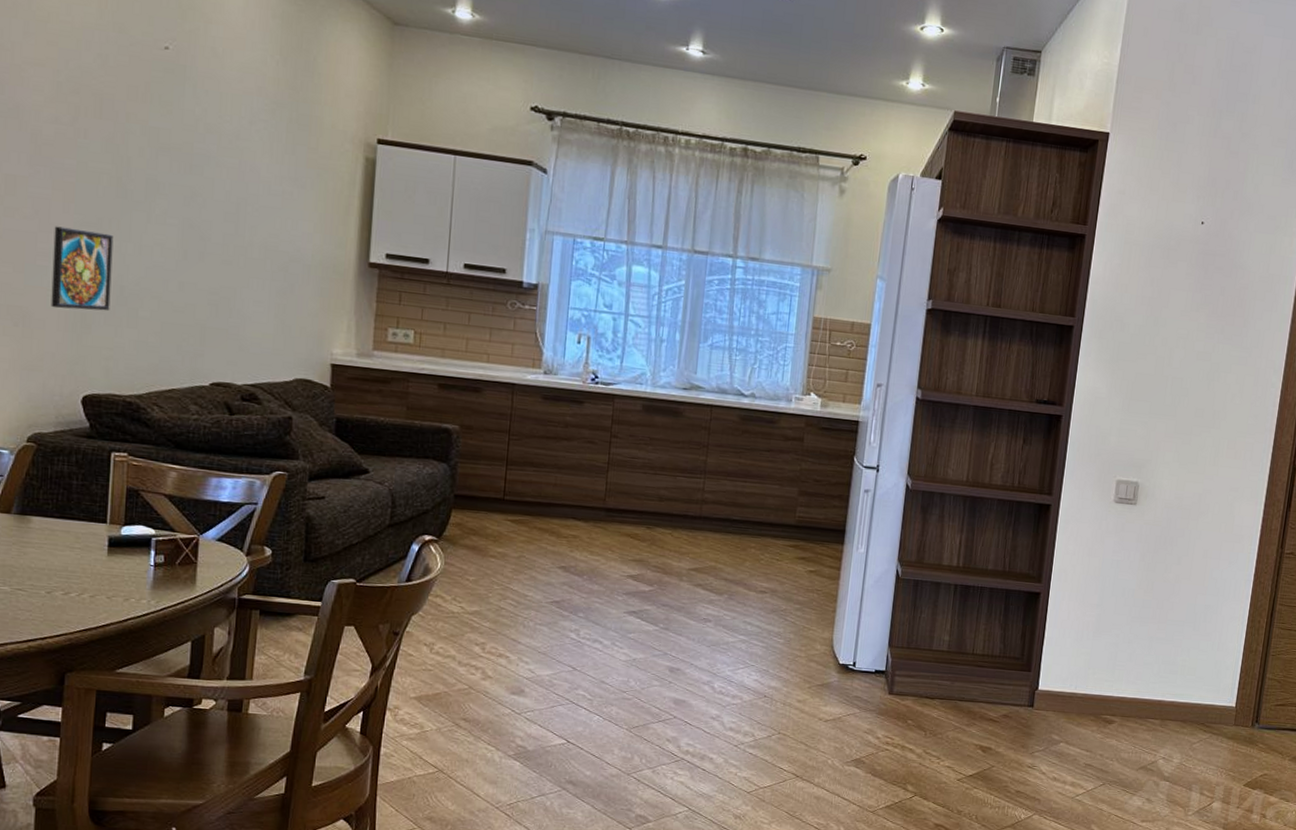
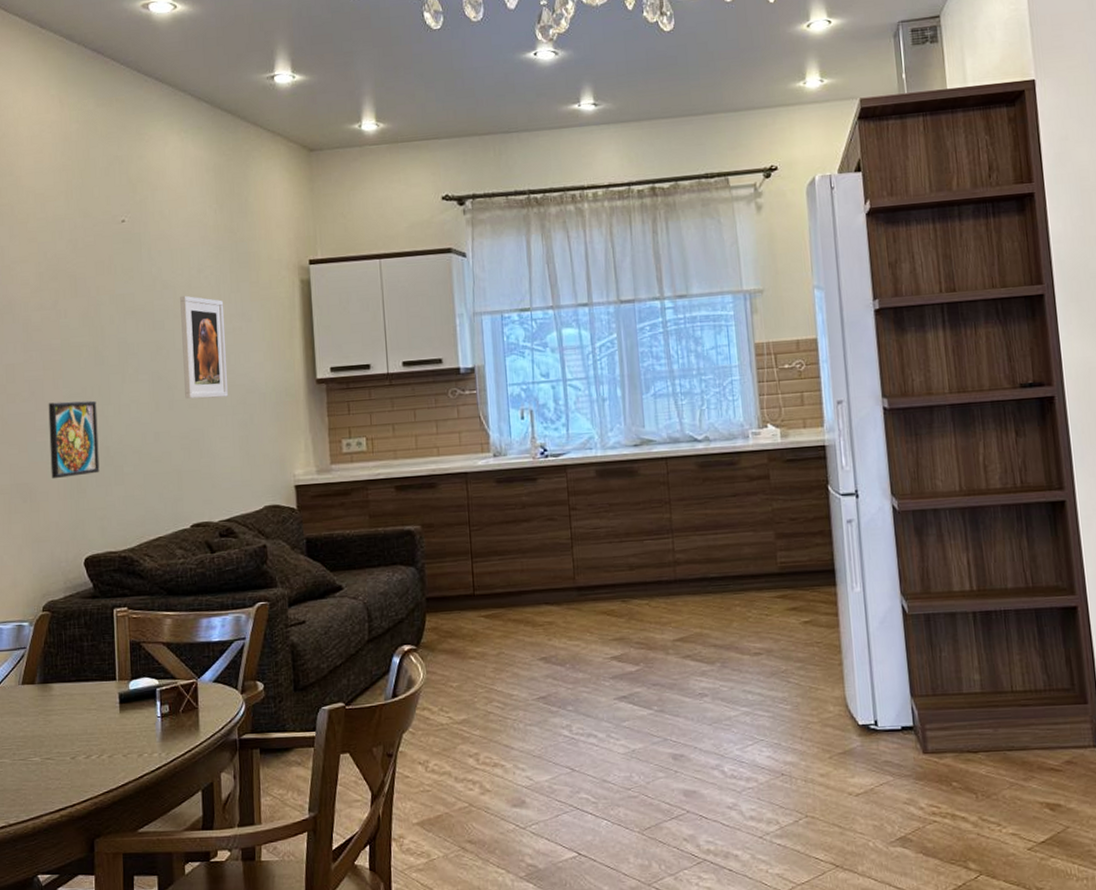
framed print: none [219,144,275,261] -> present [180,295,228,399]

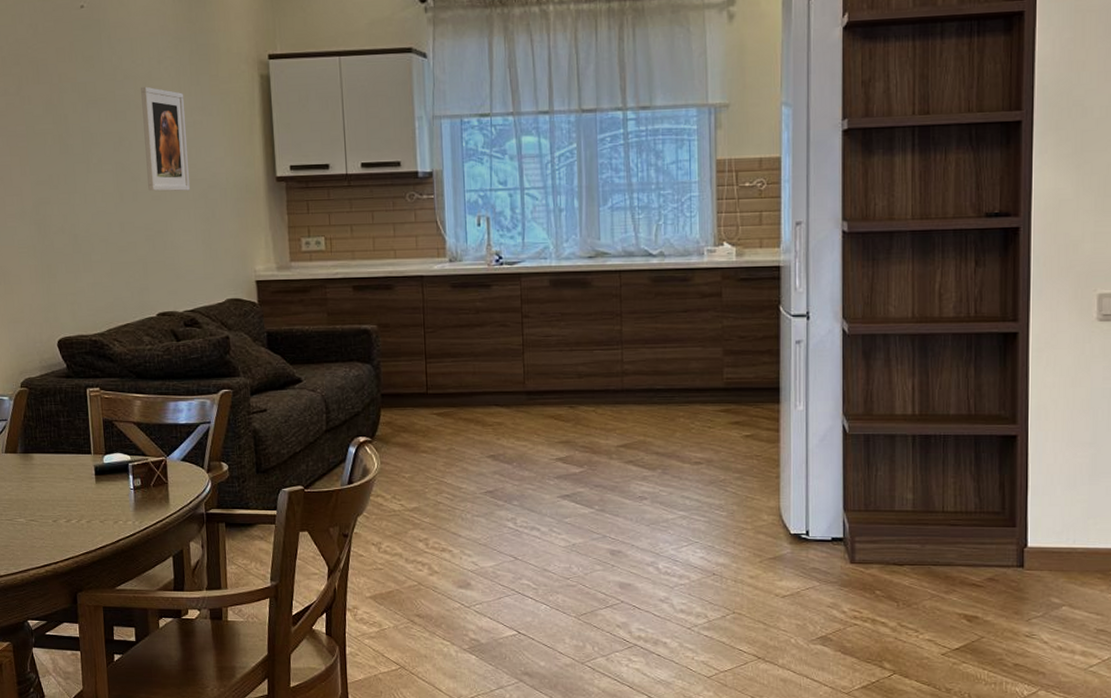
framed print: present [48,400,100,479] -> none [16,188,69,264]

